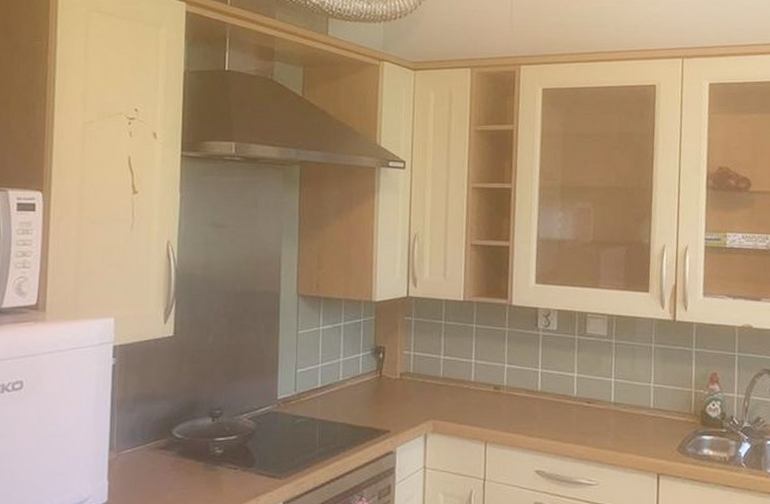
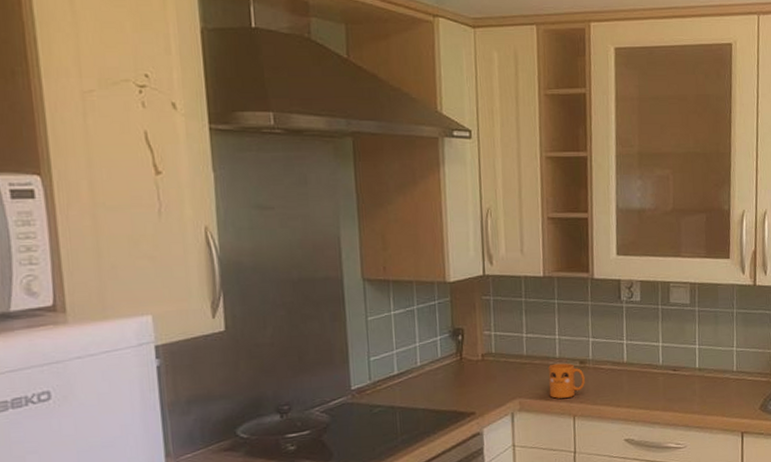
mug: none [462,387,498,423] -> present [549,363,585,399]

